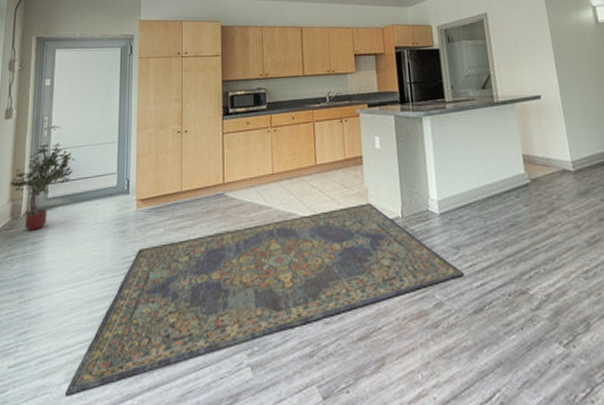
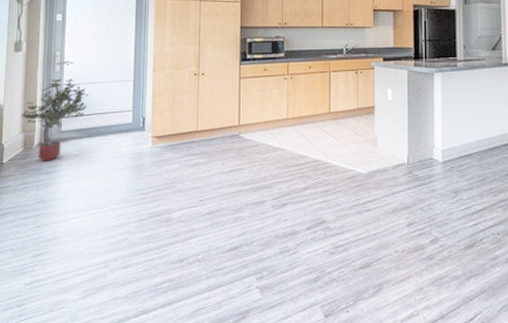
rug: present [64,203,463,398] -> none [81,149,459,312]

